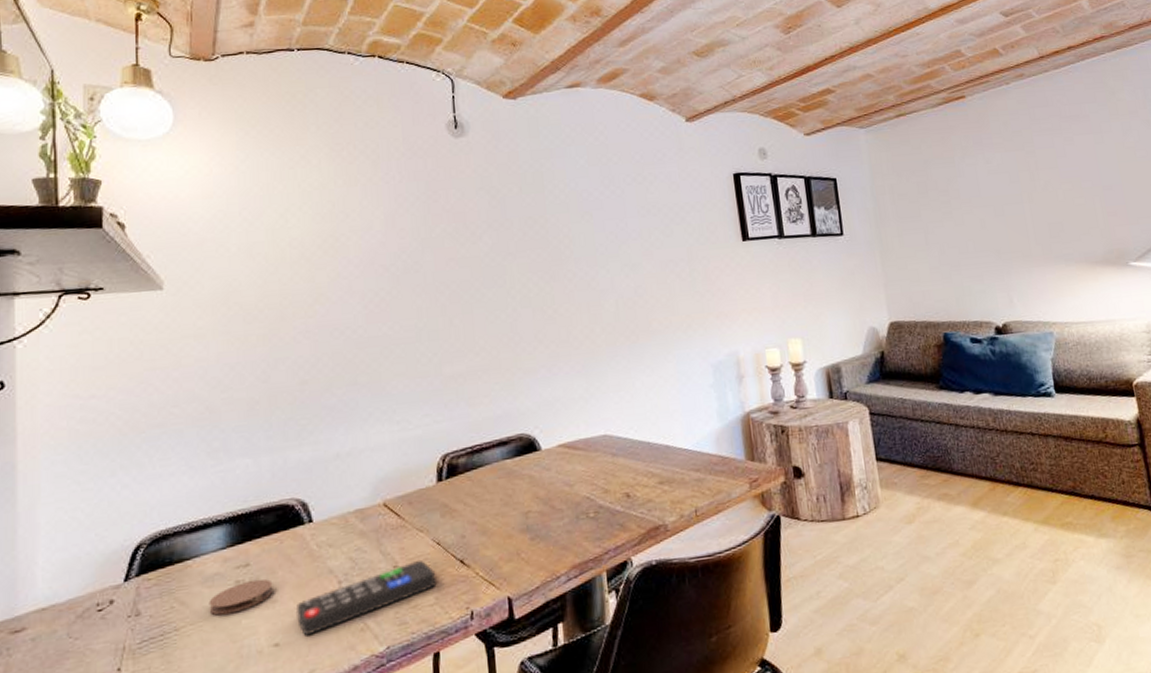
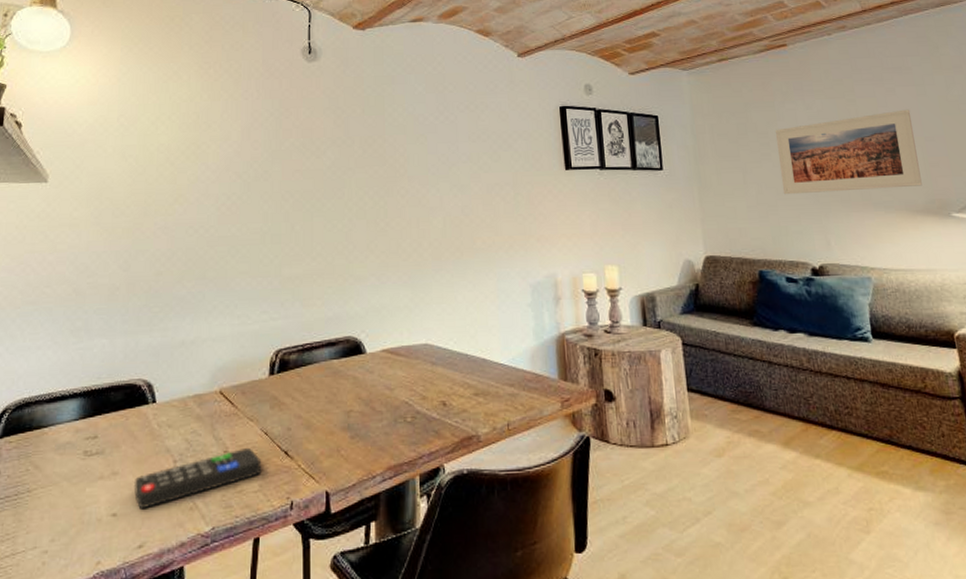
coaster: present [209,579,273,616] -> none [58,451,116,482]
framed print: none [956,158,1101,254] -> present [775,109,922,195]

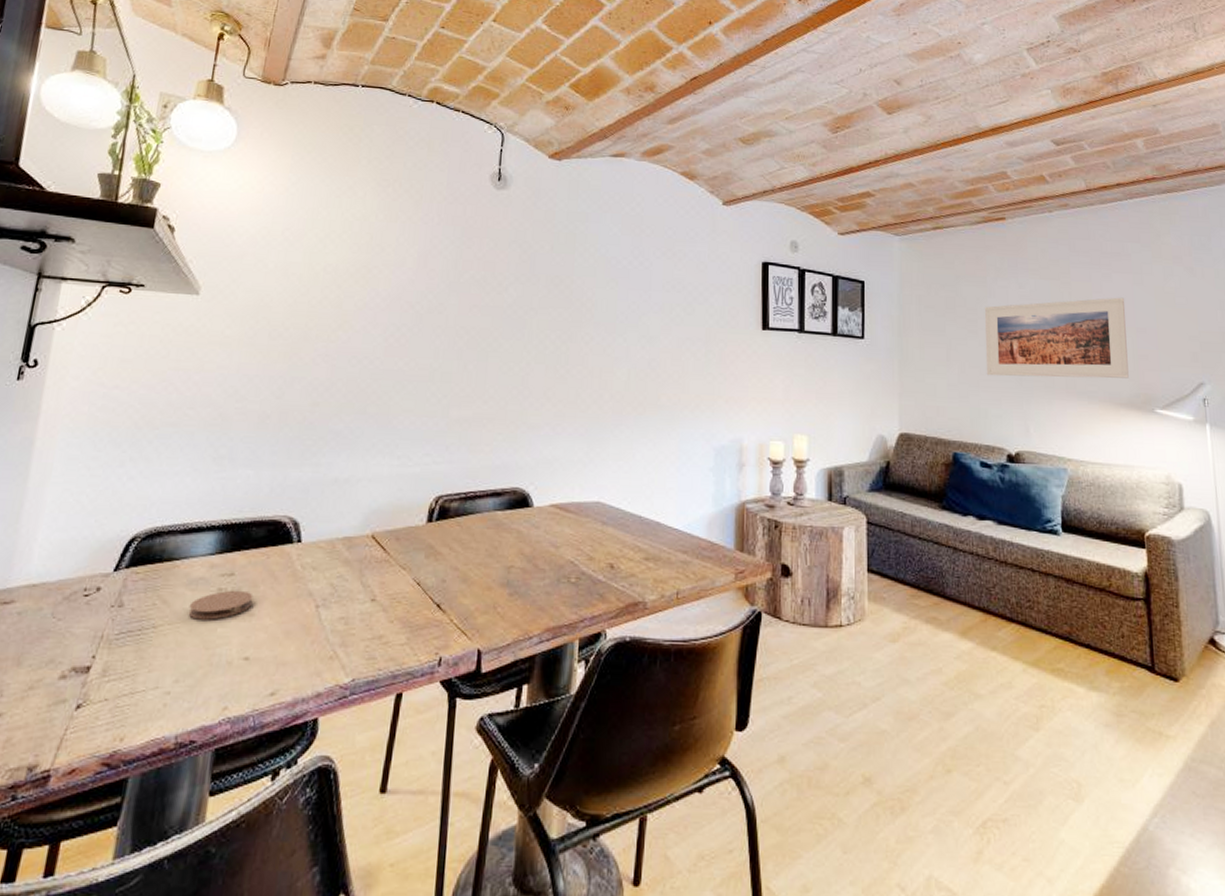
coaster: none [58,451,116,482] -> present [188,590,253,620]
remote control: present [133,448,262,510] -> none [270,598,411,655]

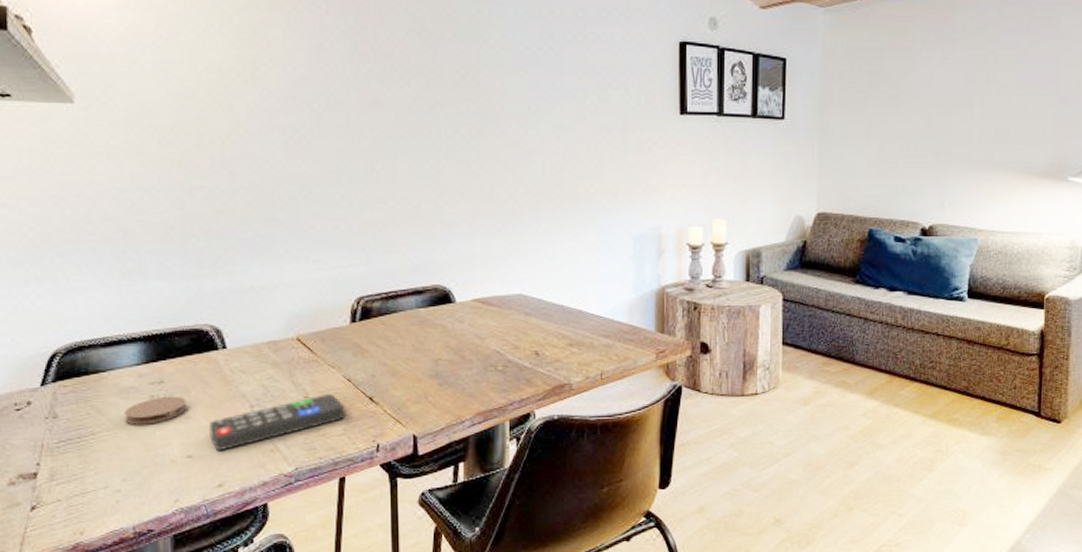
remote control: none [270,598,411,655] -> present [208,394,345,452]
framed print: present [984,297,1129,379] -> none [905,64,1050,152]

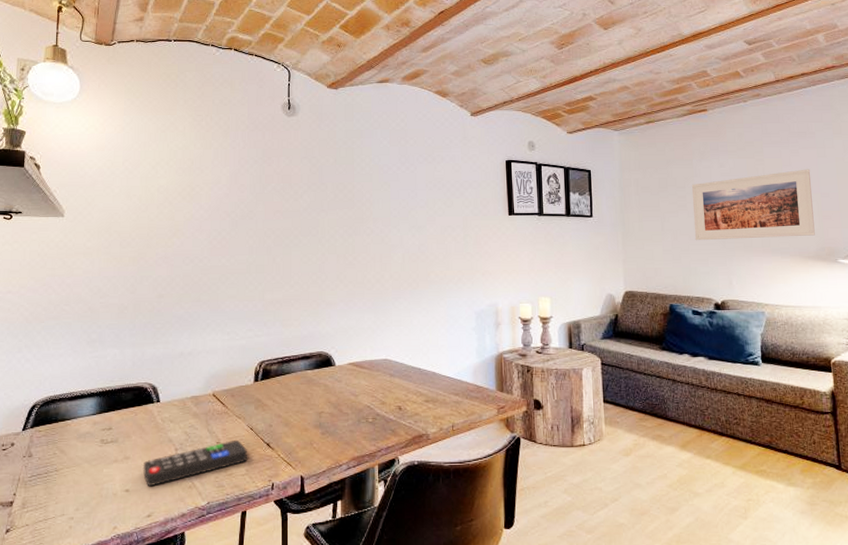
coaster: present [124,396,187,425] -> none [80,440,128,464]
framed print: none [905,64,1050,152] -> present [691,169,815,241]

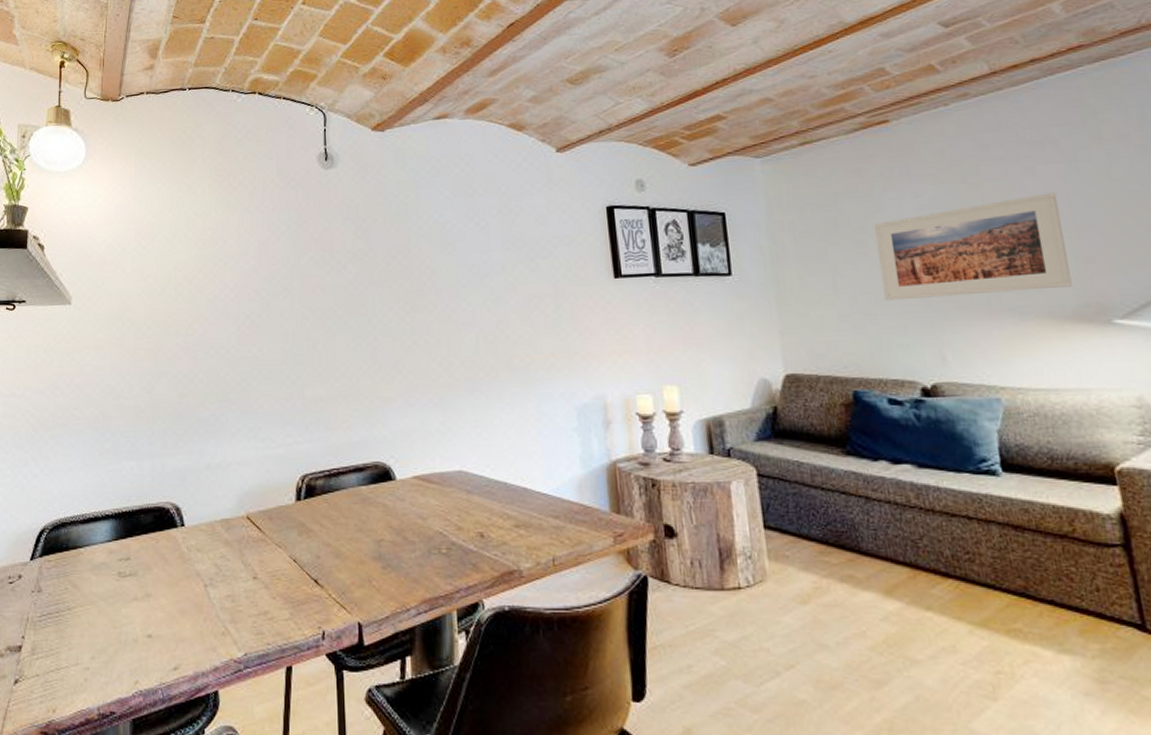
remote control: present [142,441,248,487] -> none [166,575,292,632]

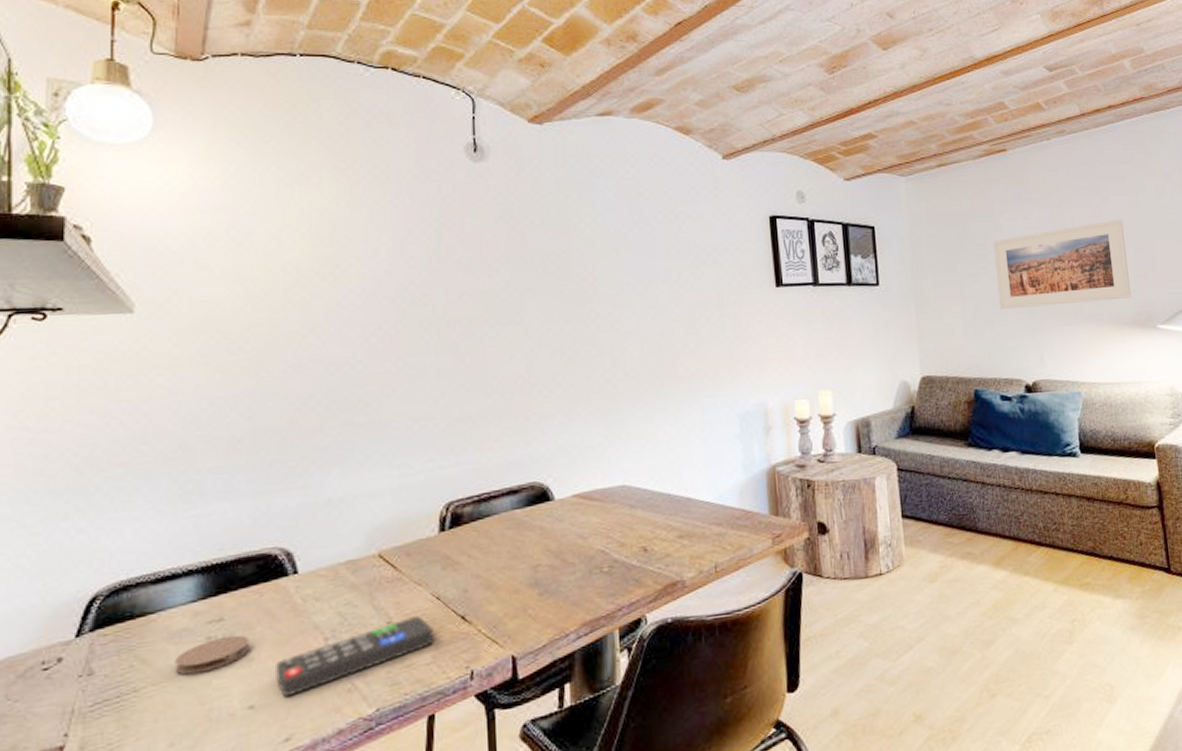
coaster: none [95,573,149,601] -> present [174,635,250,675]
remote control: none [166,575,292,632] -> present [274,616,434,698]

